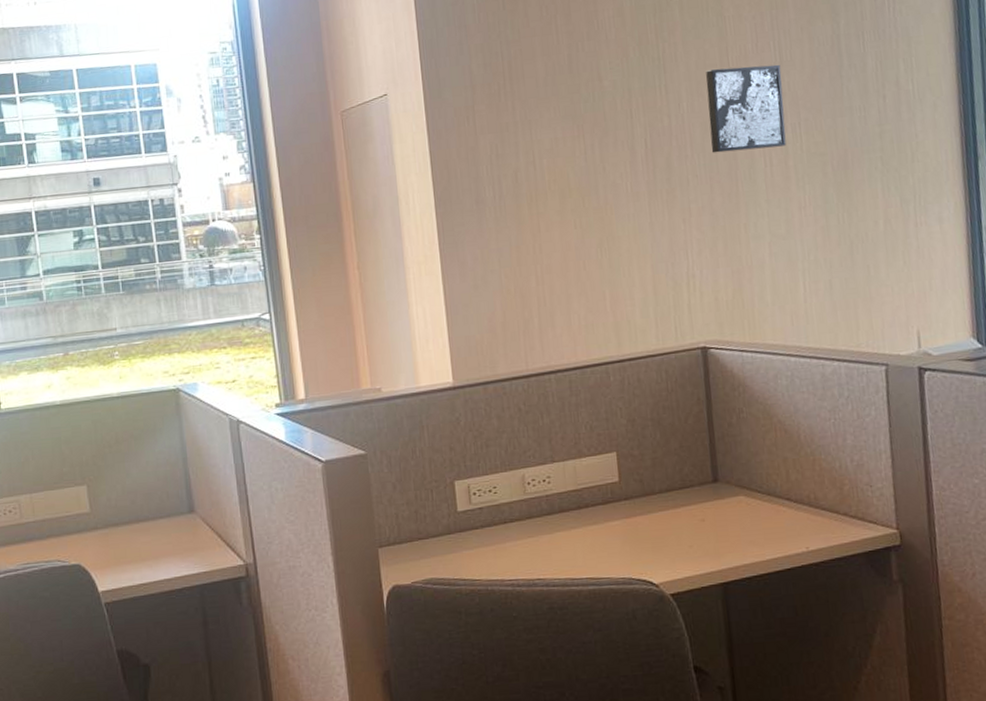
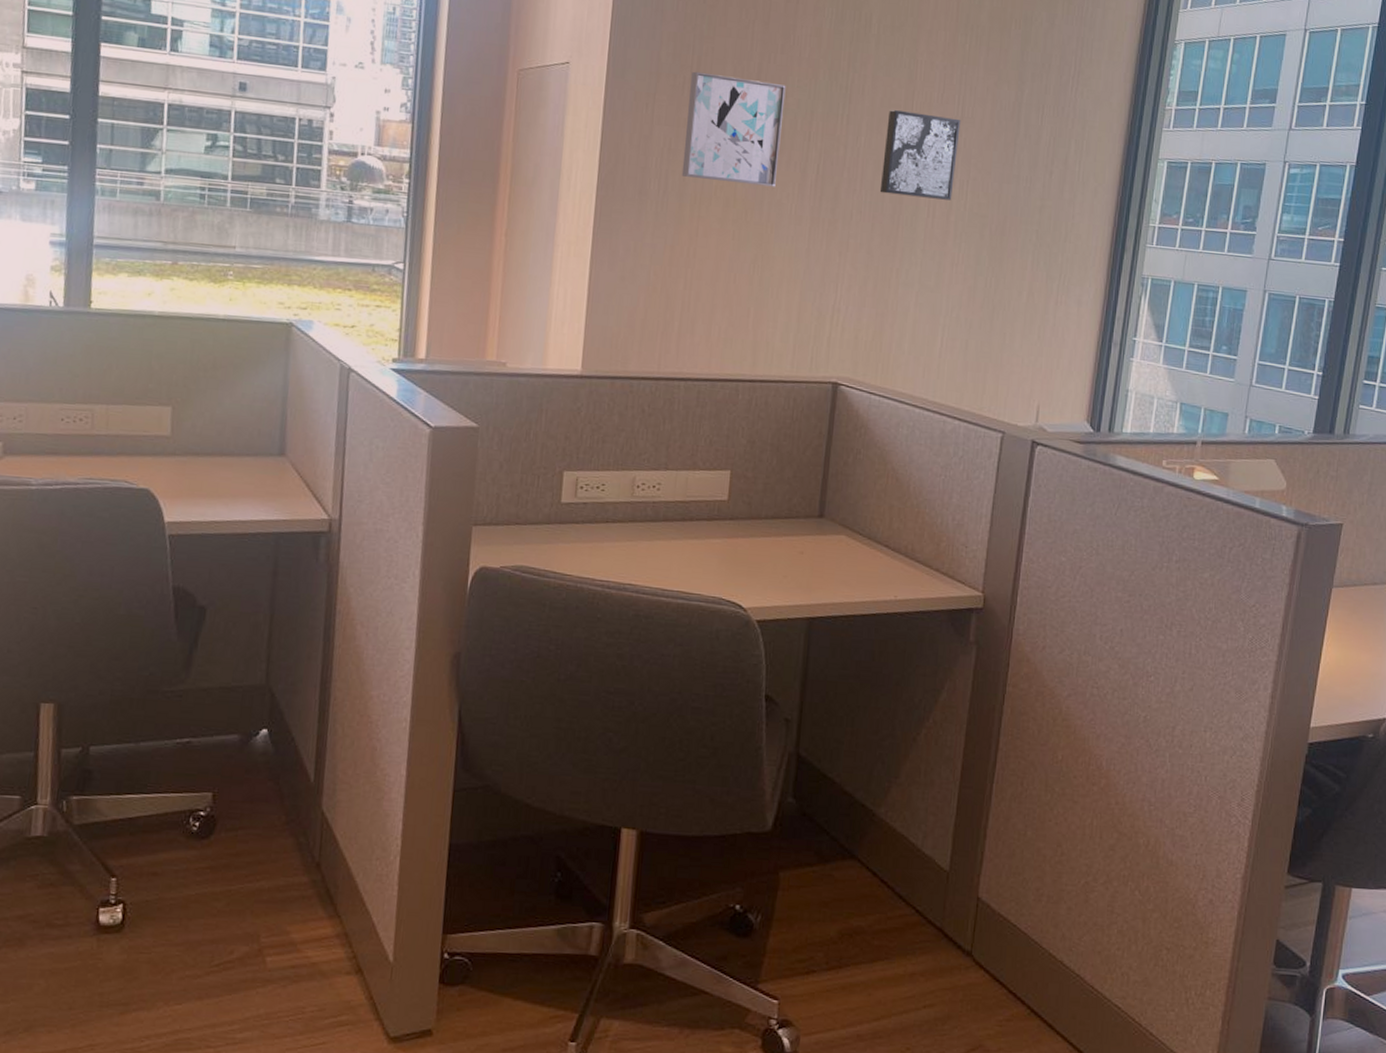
wall art: none [505,70,607,178] -> present [681,71,786,187]

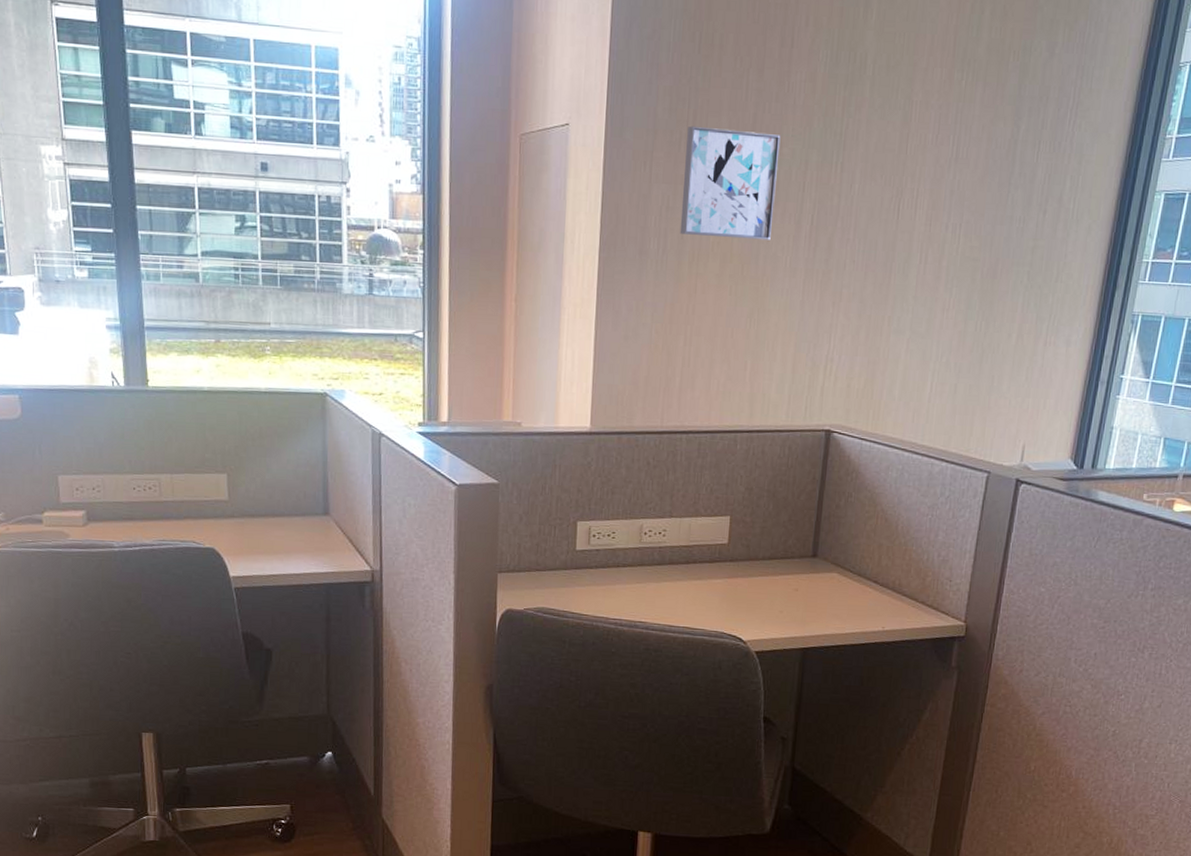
wall art: present [879,109,961,201] -> none [872,154,955,245]

